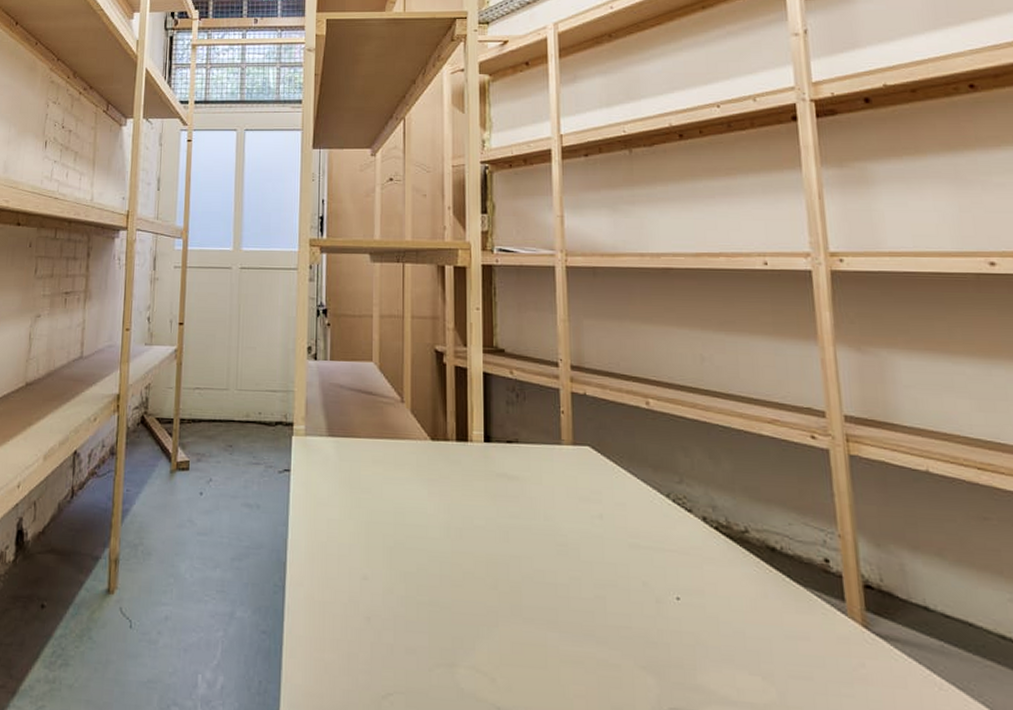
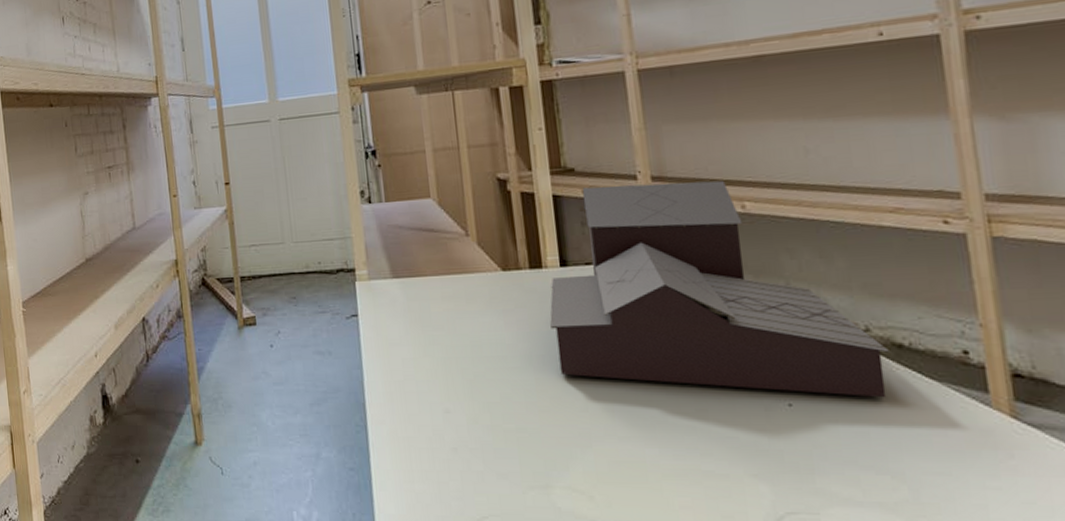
architectural model: none [470,368,764,599] -> present [550,180,889,398]

